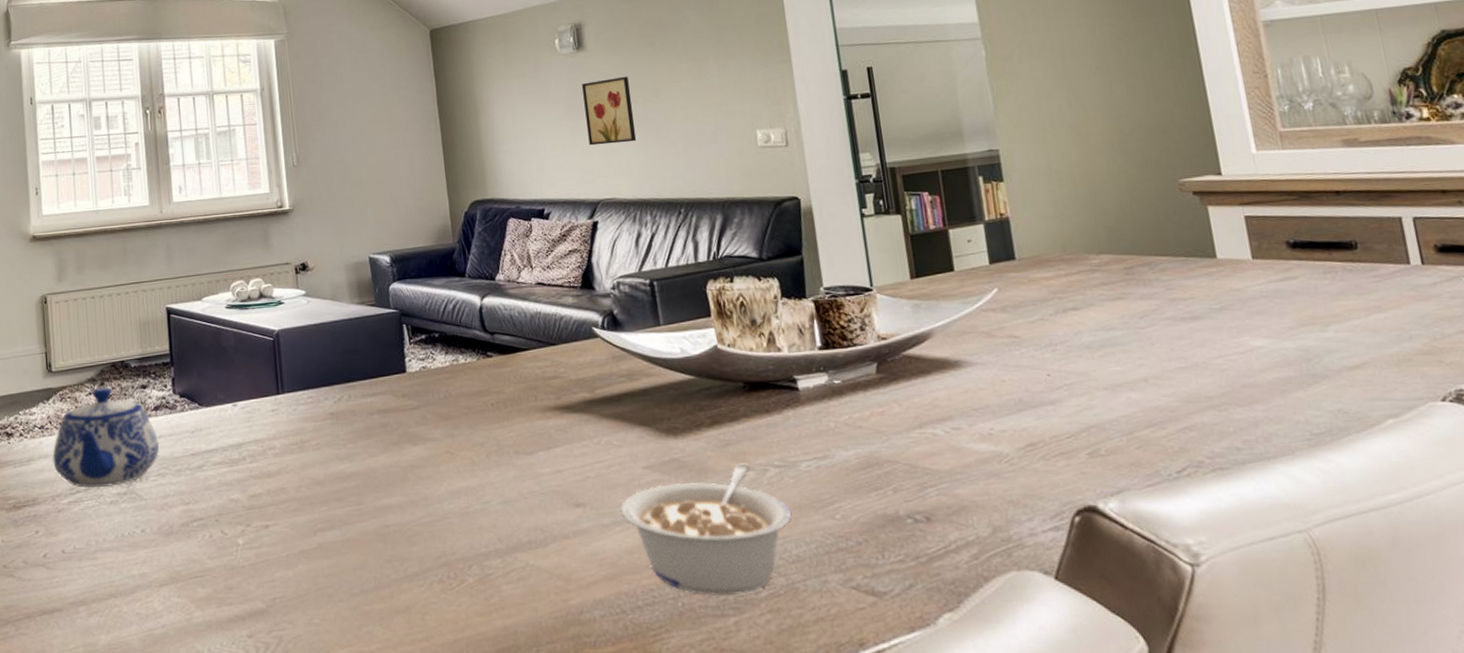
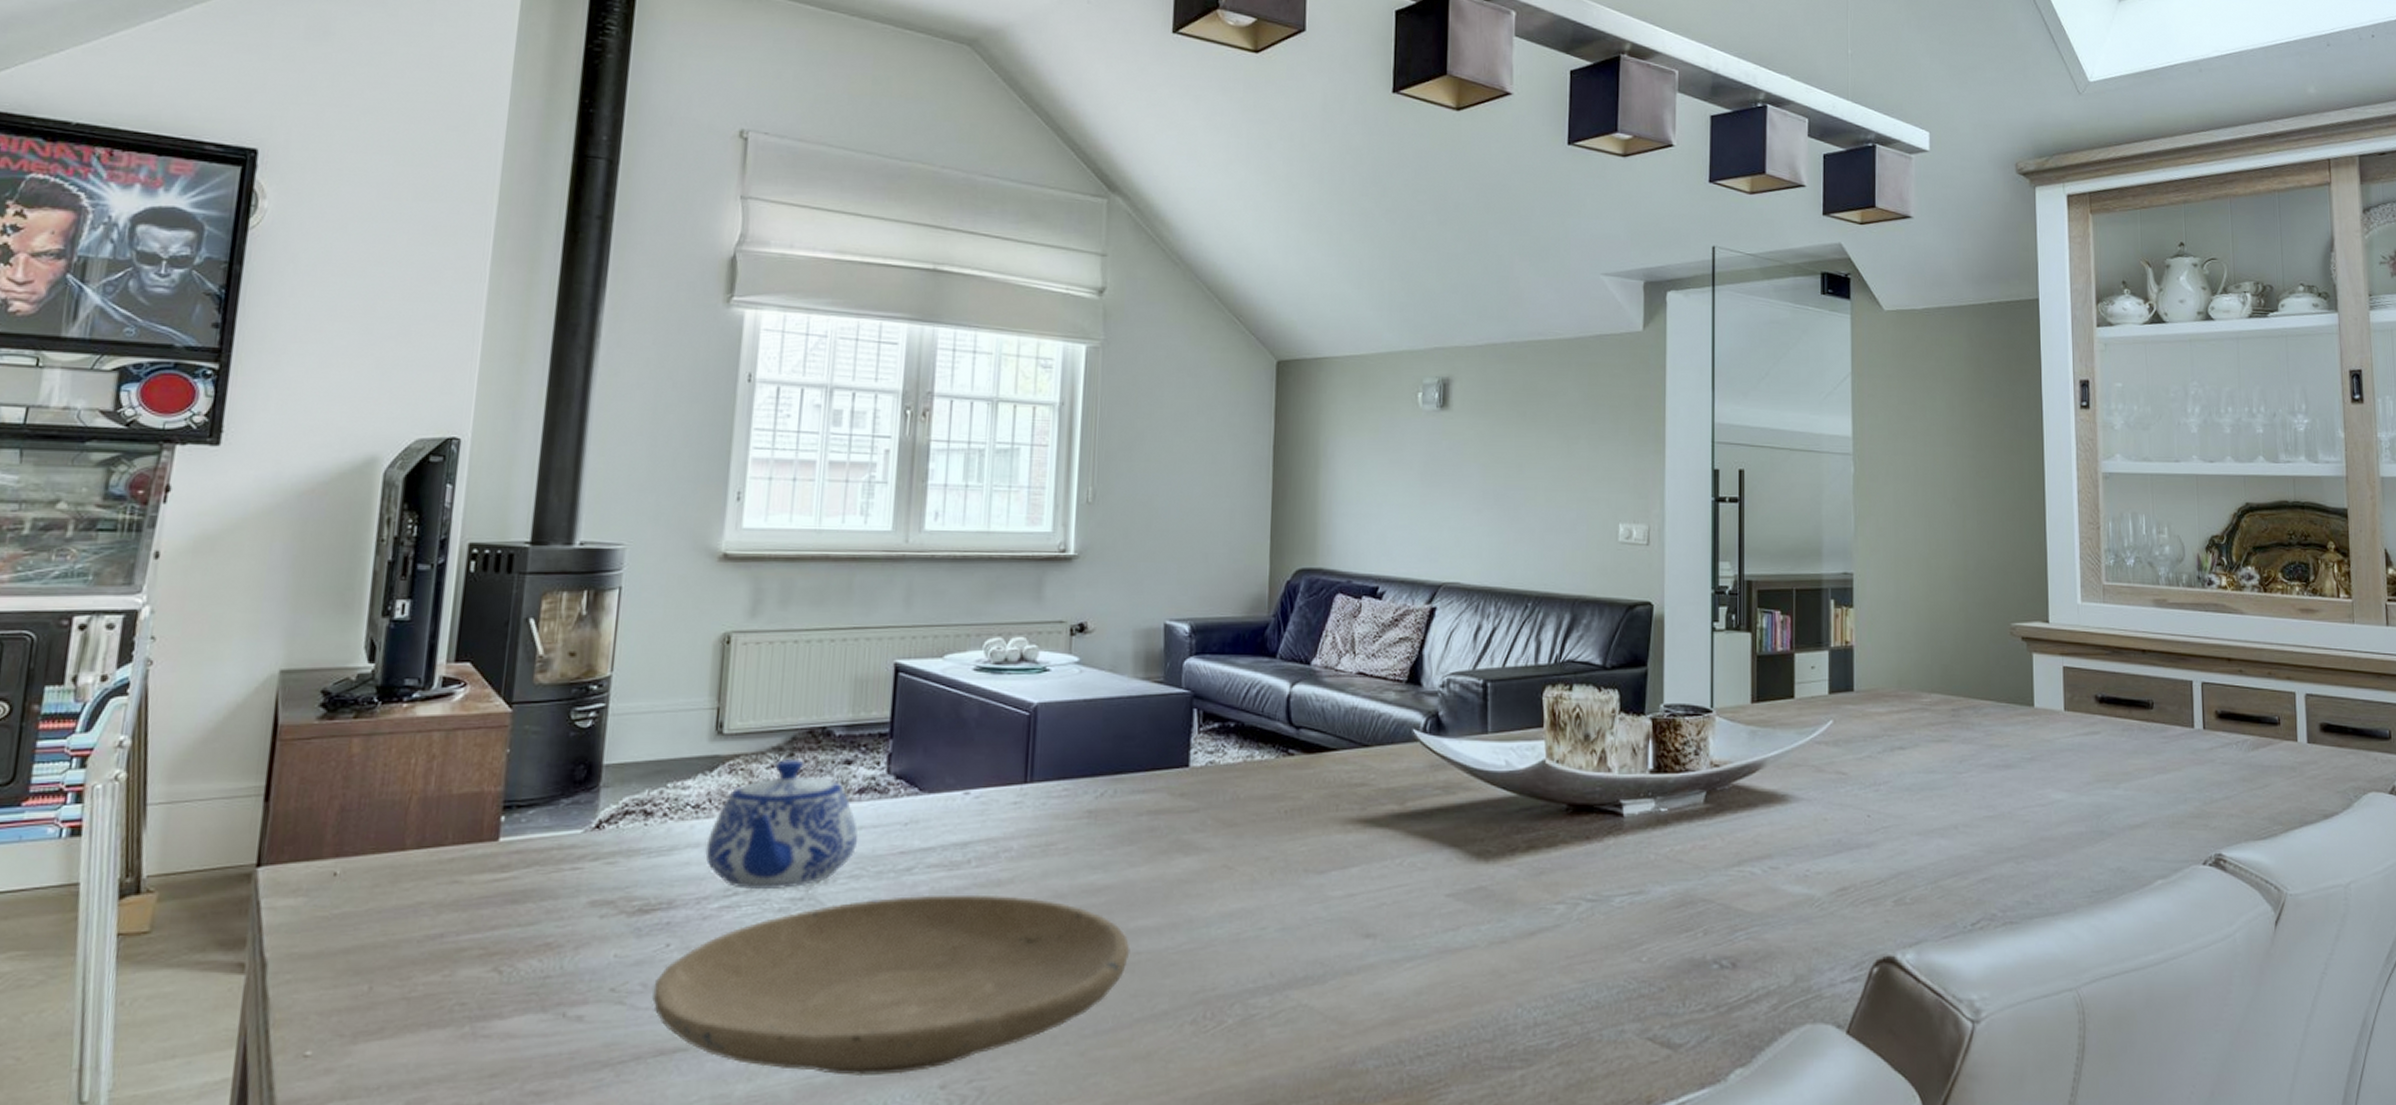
plate: none [31,484,381,629] -> present [651,894,1130,1077]
wall art: present [582,76,637,146] -> none [1439,445,1493,521]
legume: present [621,463,792,597] -> none [1415,895,1598,1046]

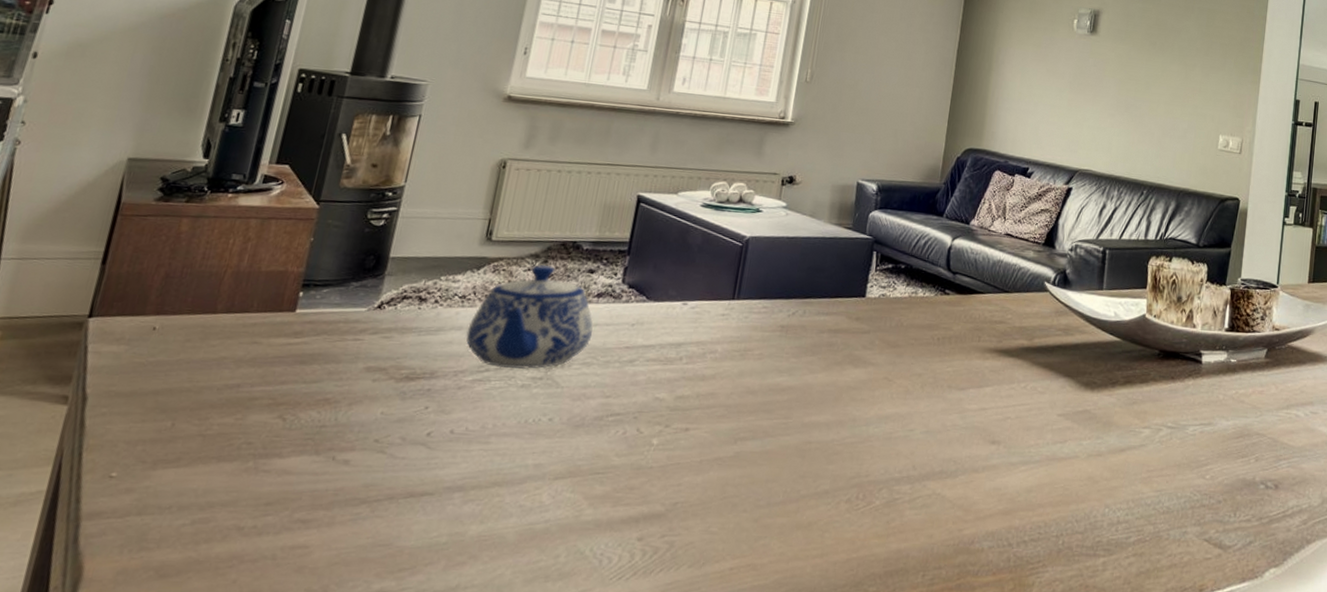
plate: present [651,894,1130,1077] -> none [408,382,804,527]

